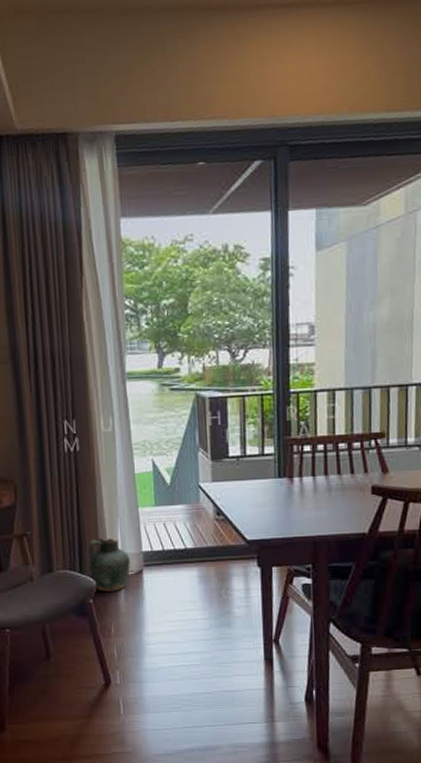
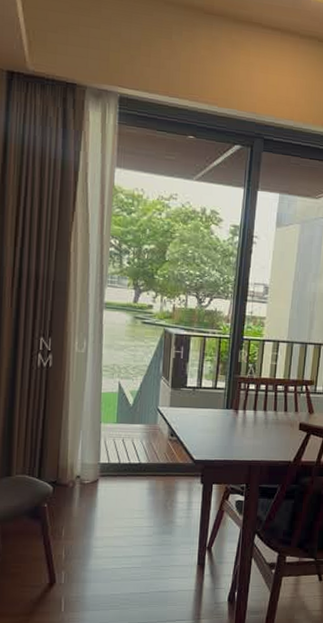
ceramic jug: present [88,537,130,592] -> none [47,447,88,498]

